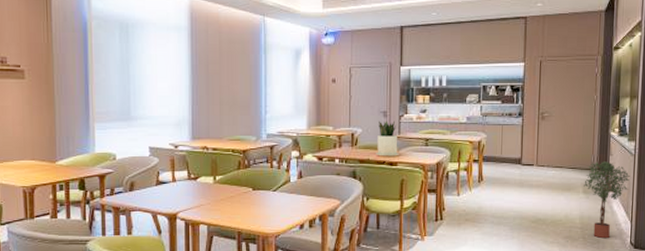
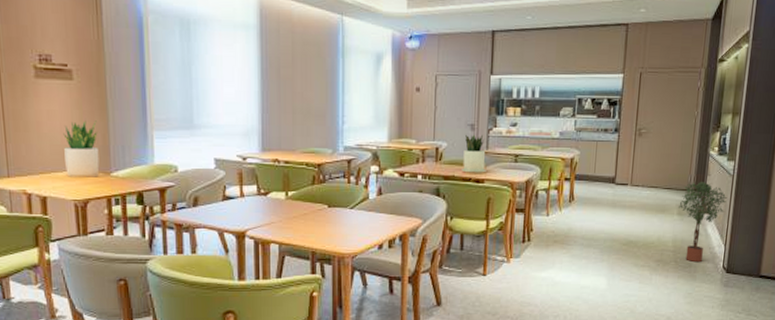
planter: none [15,114,46,167] -> present [63,120,100,179]

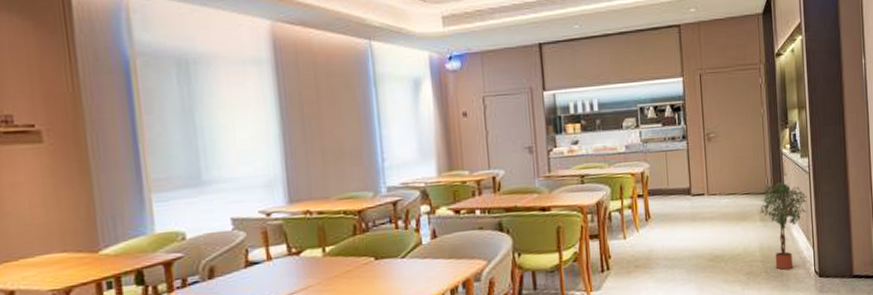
planter: present [63,120,100,179] -> none [33,189,84,264]
planter: present [460,134,486,173] -> none [522,157,552,202]

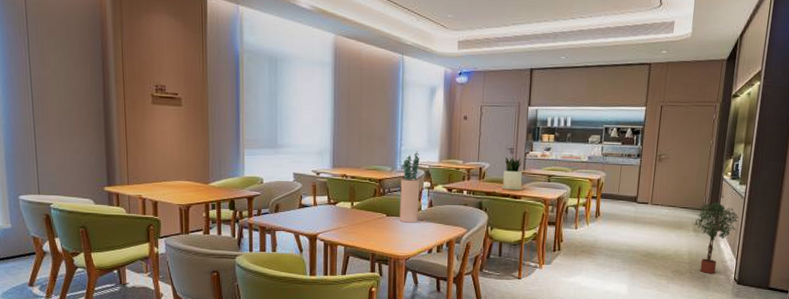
vase: none [388,165,420,266] -> present [399,151,420,223]
planter: none [522,157,552,202] -> present [500,157,523,190]

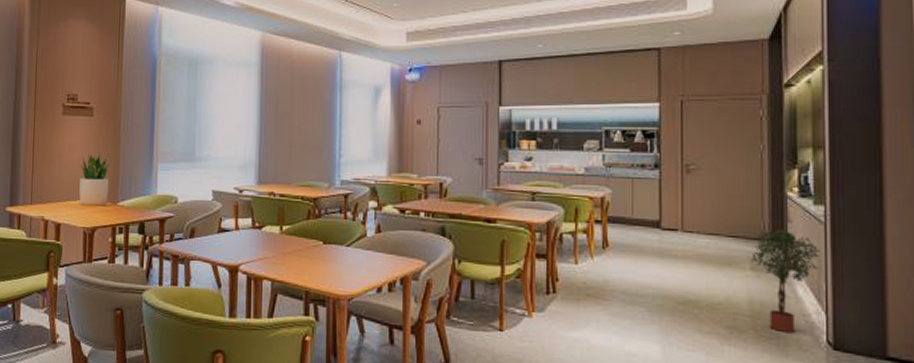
planter: none [172,139,200,187] -> present [79,153,110,207]
vase: present [399,151,420,223] -> none [339,163,365,253]
planter: present [500,157,523,190] -> none [468,169,499,212]

